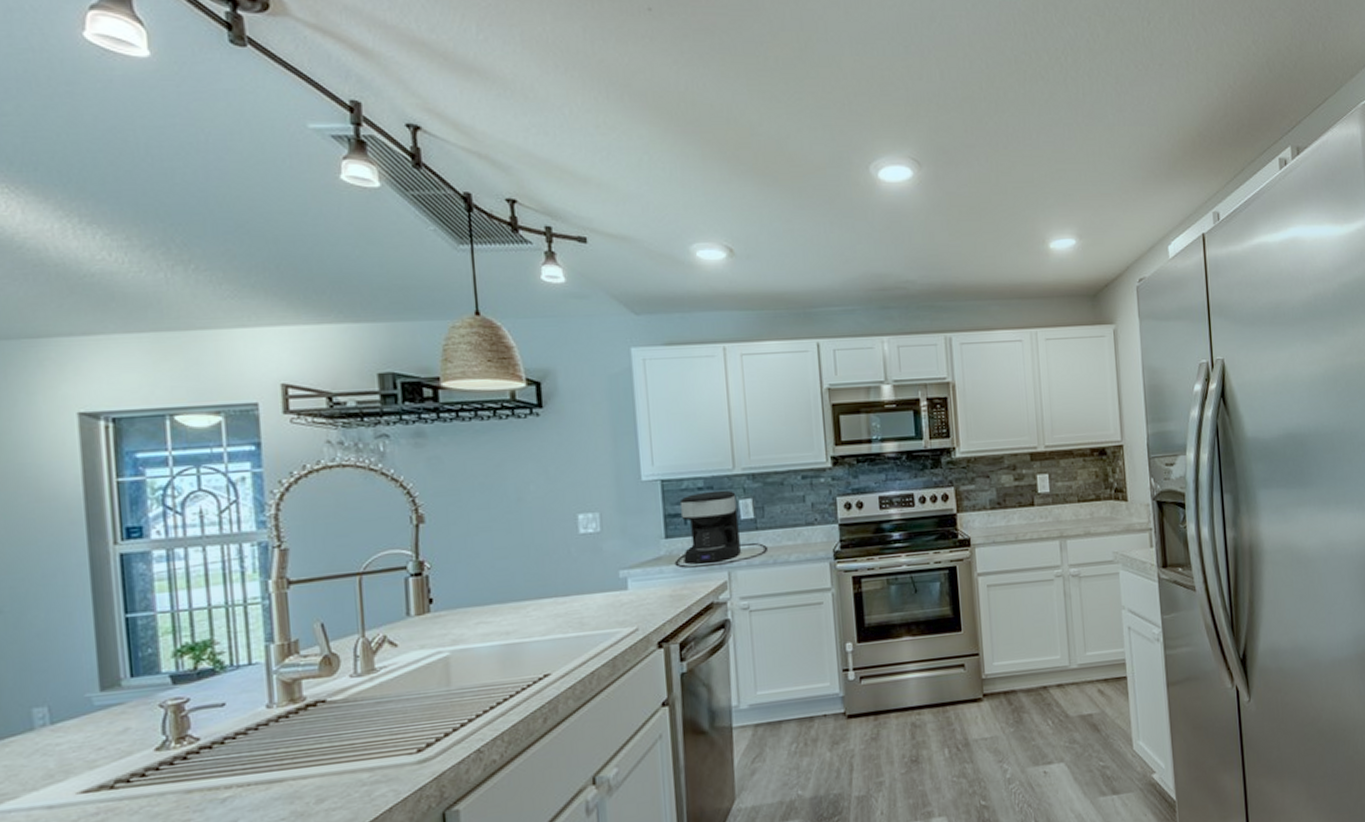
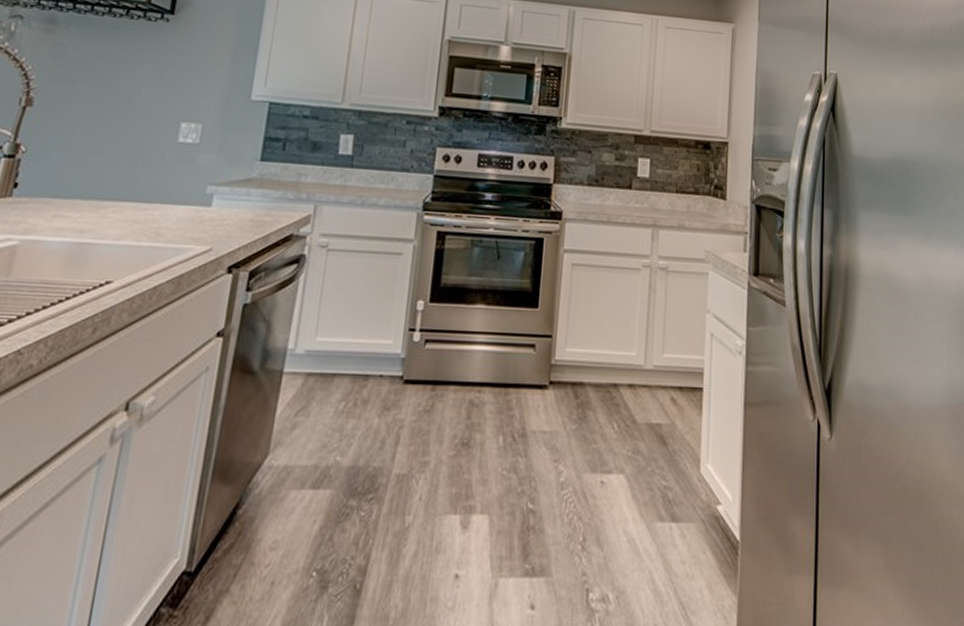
coffee maker: present [674,490,767,568] -> none [263,121,358,198]

